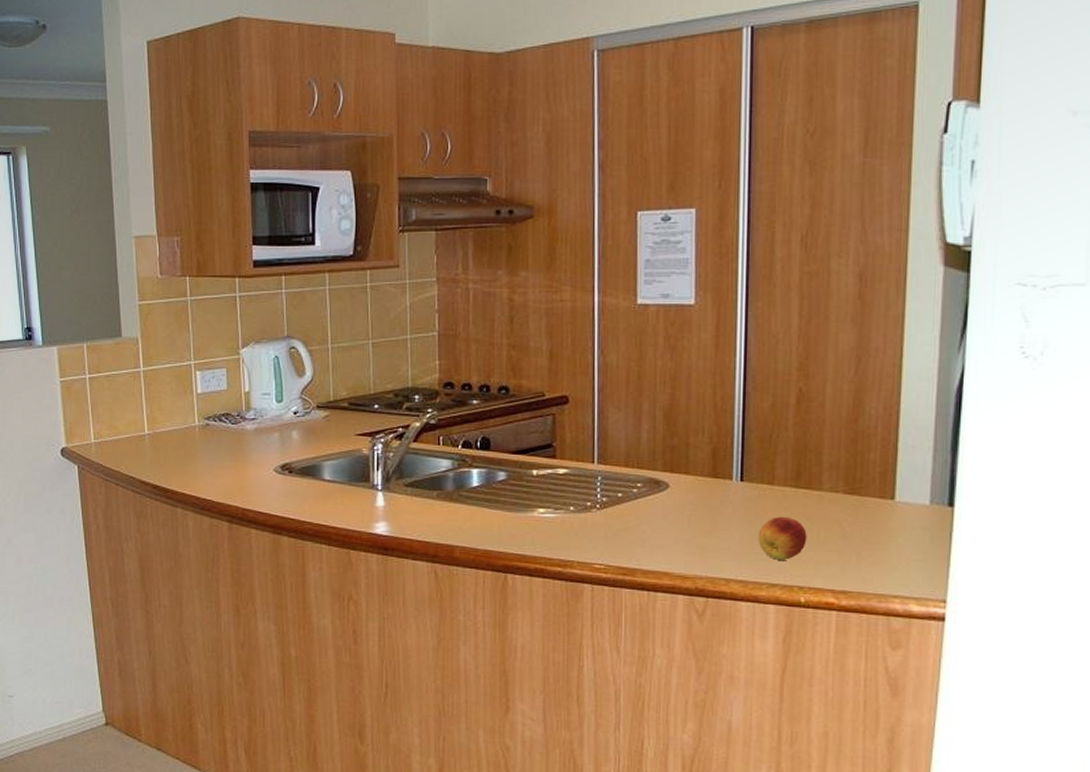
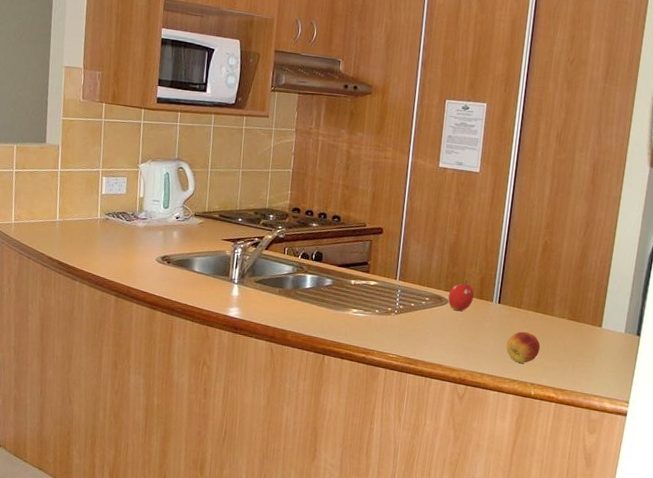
fruit: none [668,454,705,498] -> present [448,280,475,311]

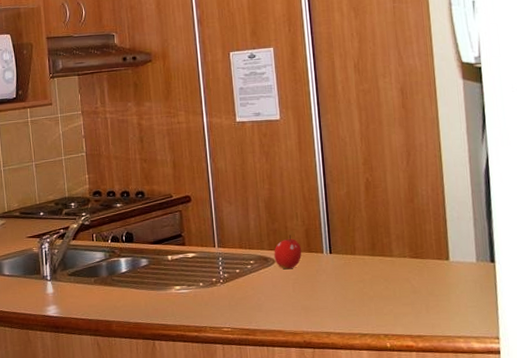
fruit: present [506,331,540,364] -> none [348,279,386,315]

